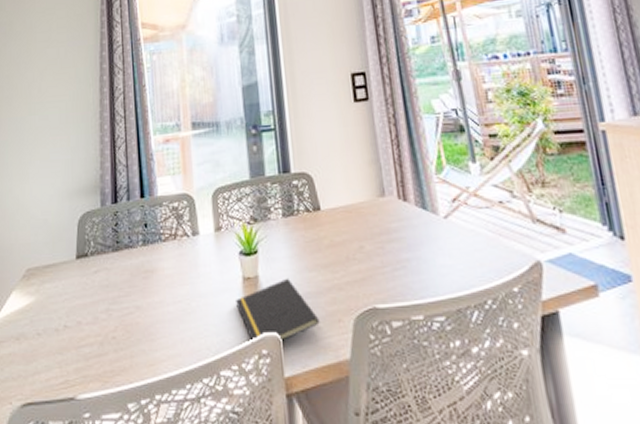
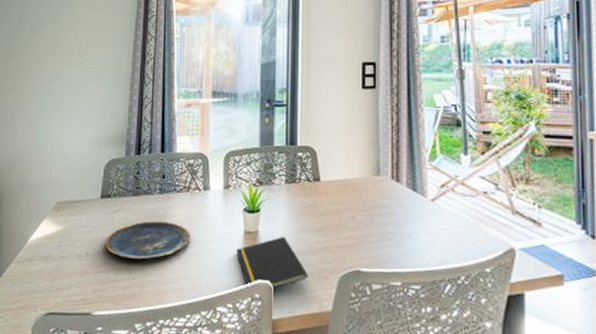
plate: none [86,277,183,326] -> present [105,220,191,260]

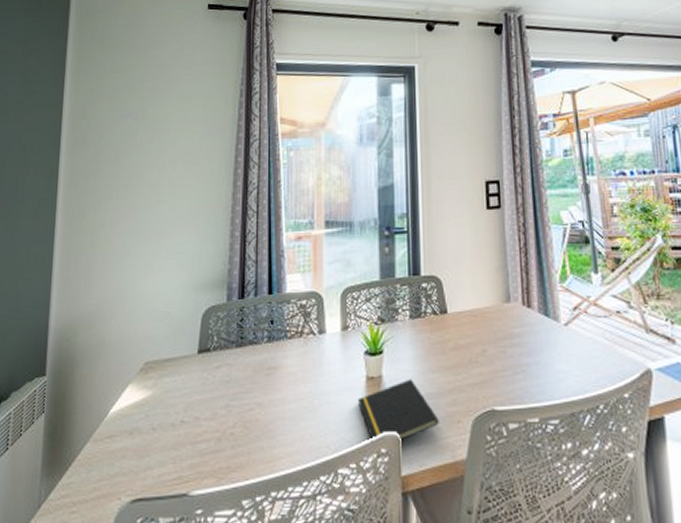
plate: present [105,220,191,260] -> none [204,374,306,422]

